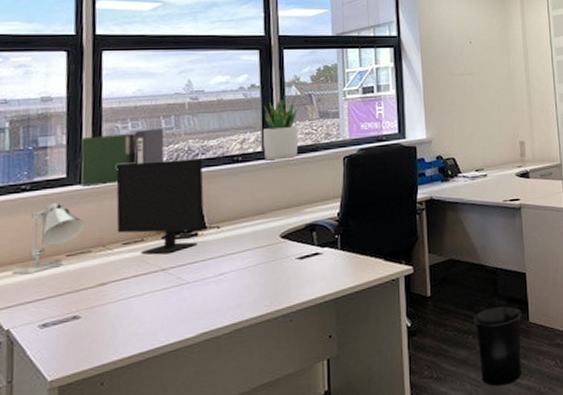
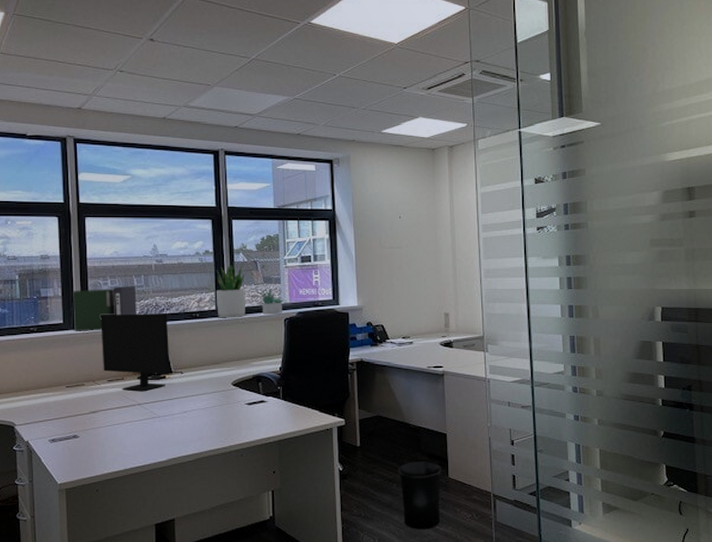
desk lamp: present [11,202,85,275] -> none [27,343,79,399]
succulent plant: none [316,124,342,154] -> present [261,289,283,315]

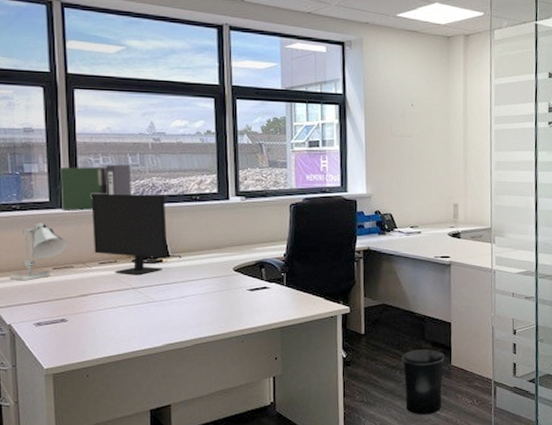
desk lamp: none [27,343,79,399] -> present [9,222,67,281]
planter: present [216,263,245,318] -> none [217,144,250,202]
succulent plant: present [261,289,283,315] -> none [266,173,289,200]

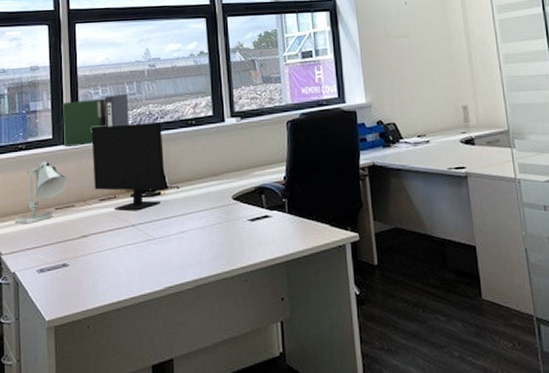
waste bin: present [401,349,445,415] -> none [422,280,476,364]

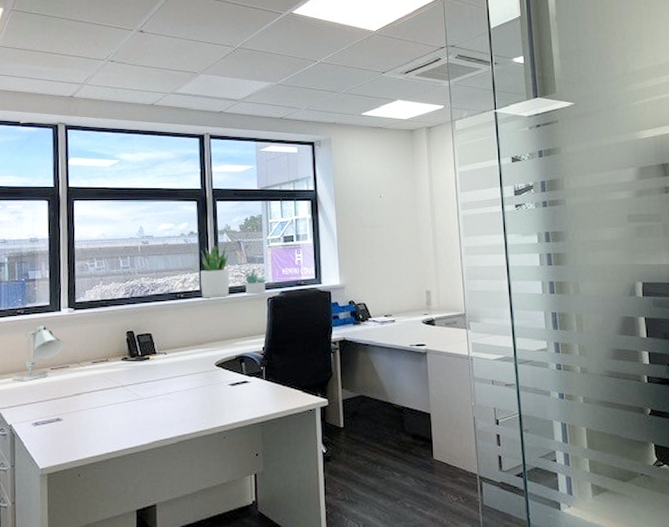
binder: present [62,98,108,147] -> none [59,270,102,313]
monitor: present [91,122,165,211] -> none [86,294,154,373]
binder: present [105,94,129,128] -> none [100,268,122,297]
planter: none [212,62,244,125] -> present [200,243,229,298]
succulent plant: none [260,89,285,118] -> present [244,268,266,294]

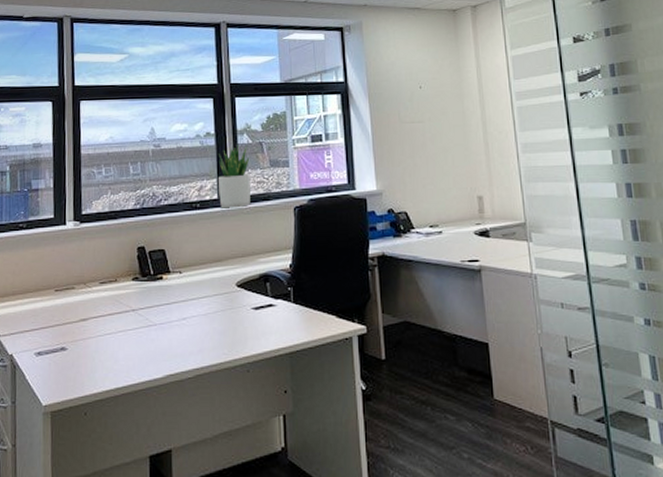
desk lamp: present [12,325,64,382] -> none [13,241,69,305]
succulent plant: present [244,268,266,294] -> none [267,173,292,203]

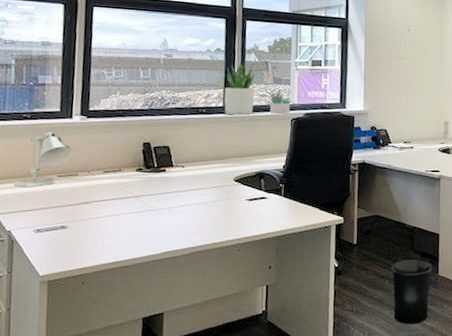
desk lamp: none [13,241,69,305] -> present [13,131,74,188]
succulent plant: none [267,173,292,203] -> present [269,89,292,114]
waste bin: none [431,379,486,467] -> present [391,260,433,324]

